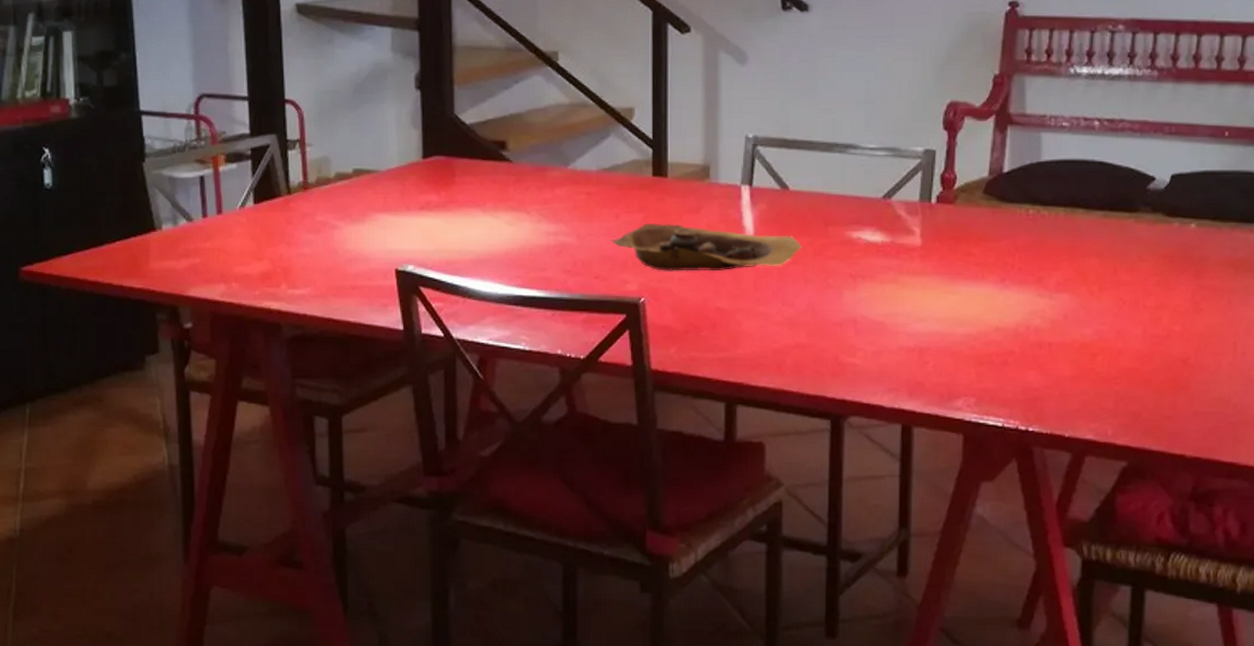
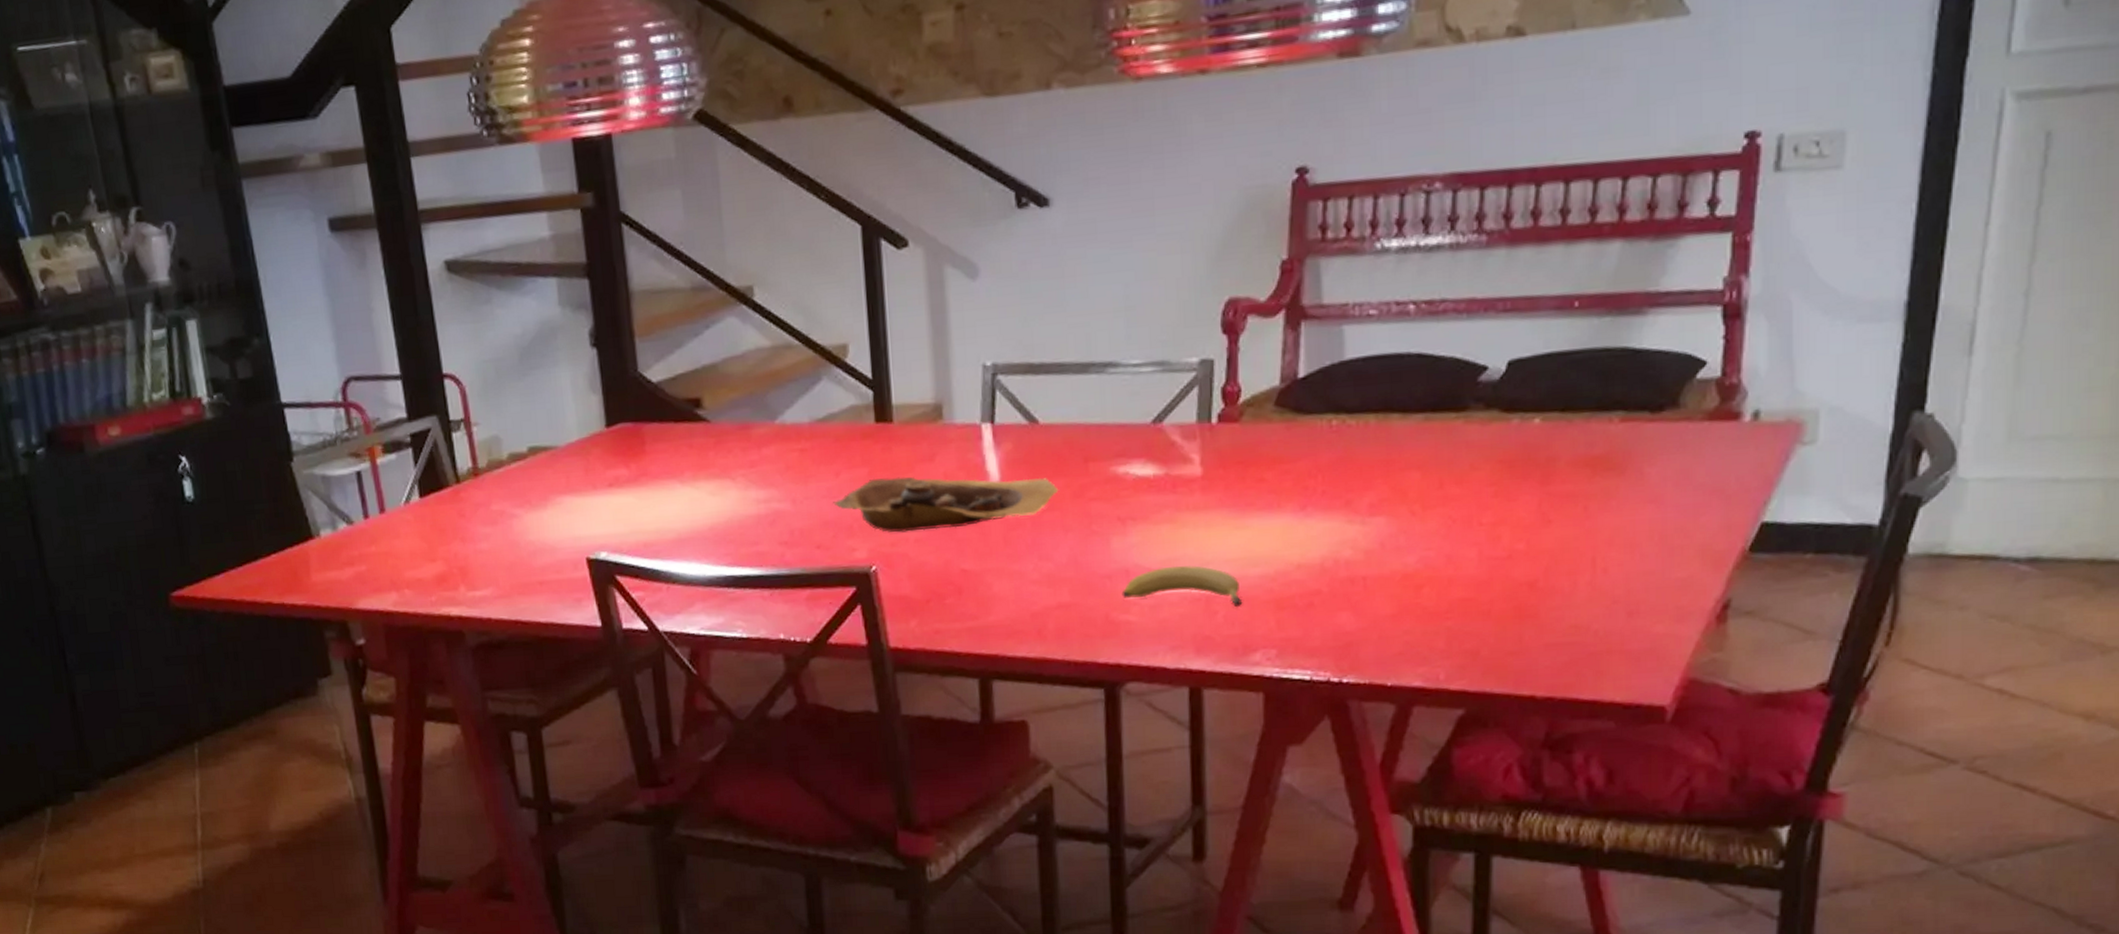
fruit: none [849,319,950,360] -> present [1121,565,1243,608]

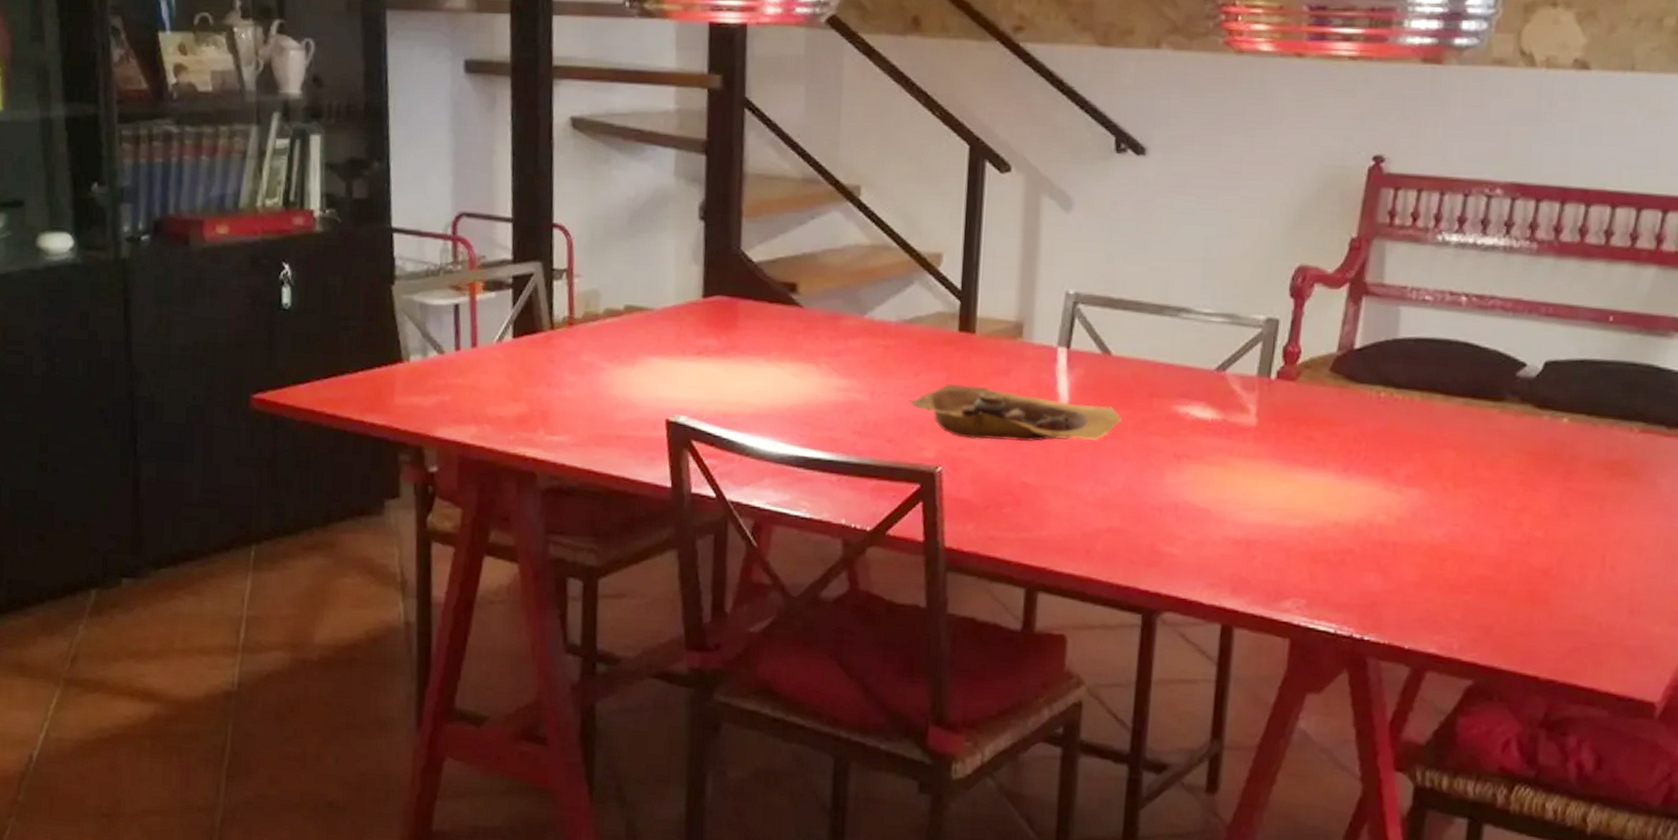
fruit: present [1121,565,1243,608] -> none [1169,506,1280,555]

